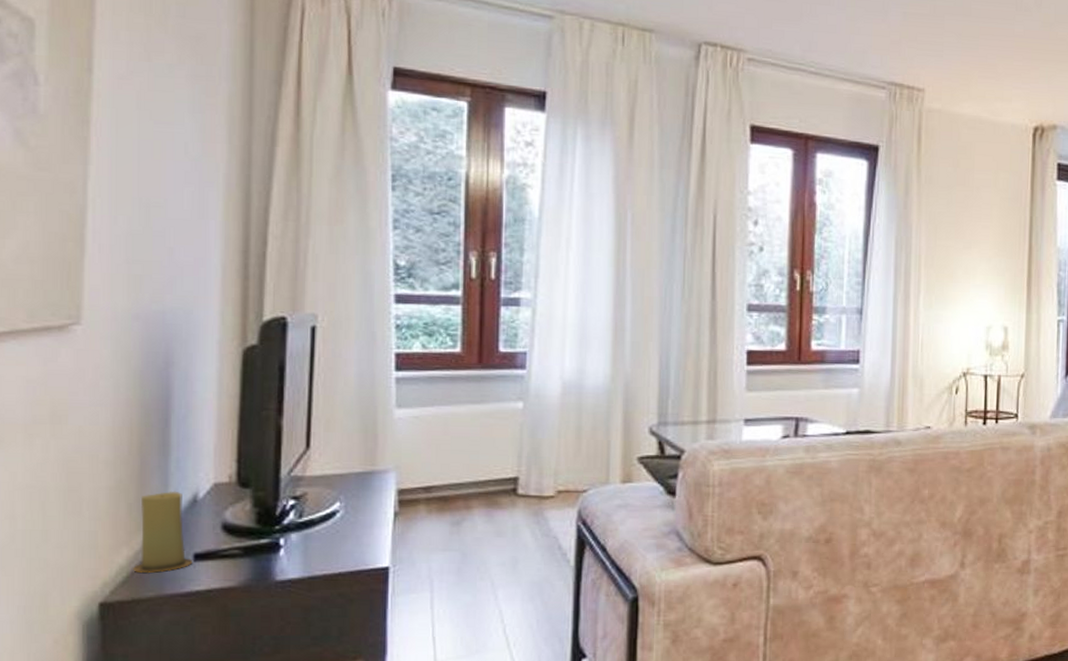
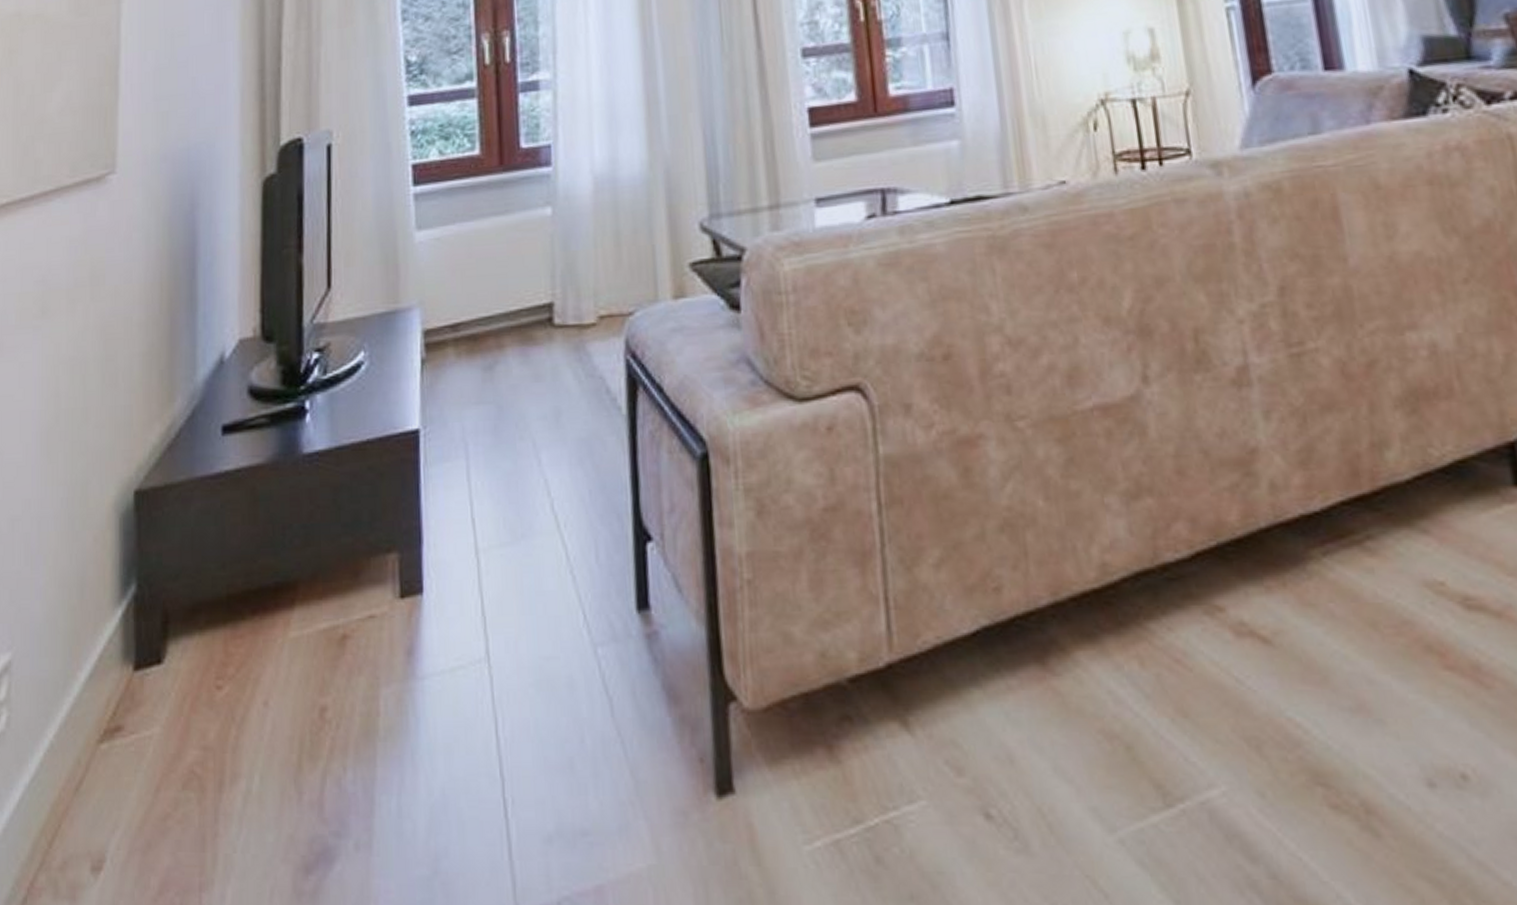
candle: present [132,491,192,574] -> none [164,352,221,453]

